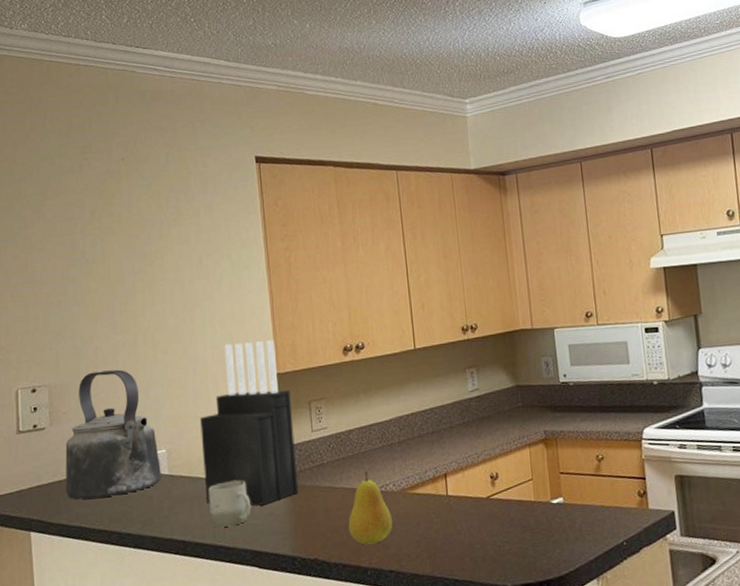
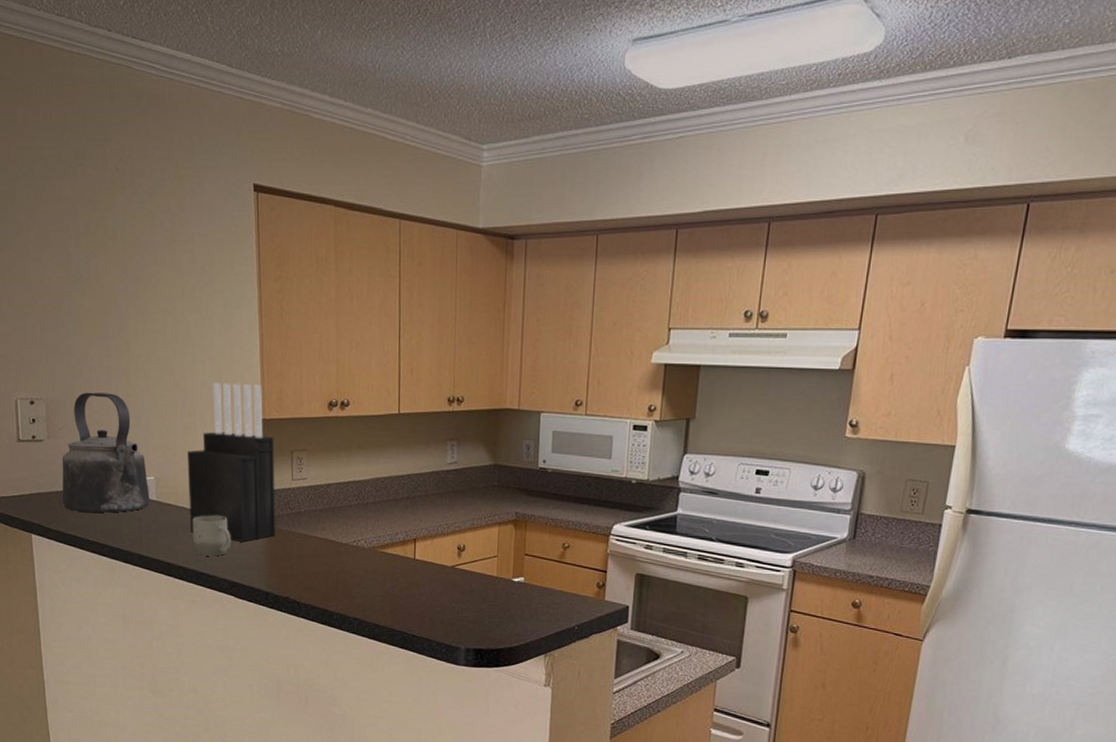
fruit: present [348,471,392,545] -> none [319,525,360,592]

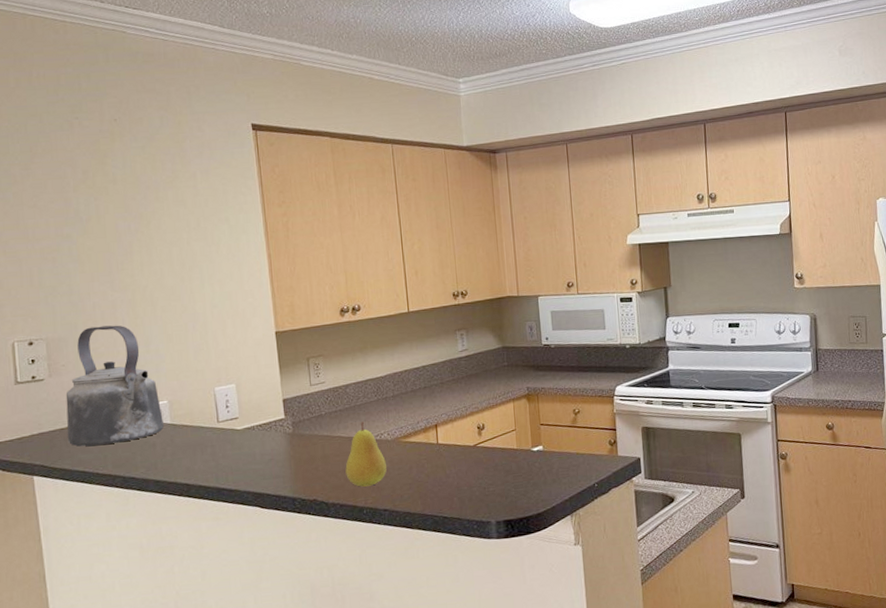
knife block: present [187,382,276,542] -> none [201,301,298,453]
cup: present [193,515,231,556] -> none [210,429,253,472]
fruit: none [319,525,360,592] -> present [345,422,387,487]

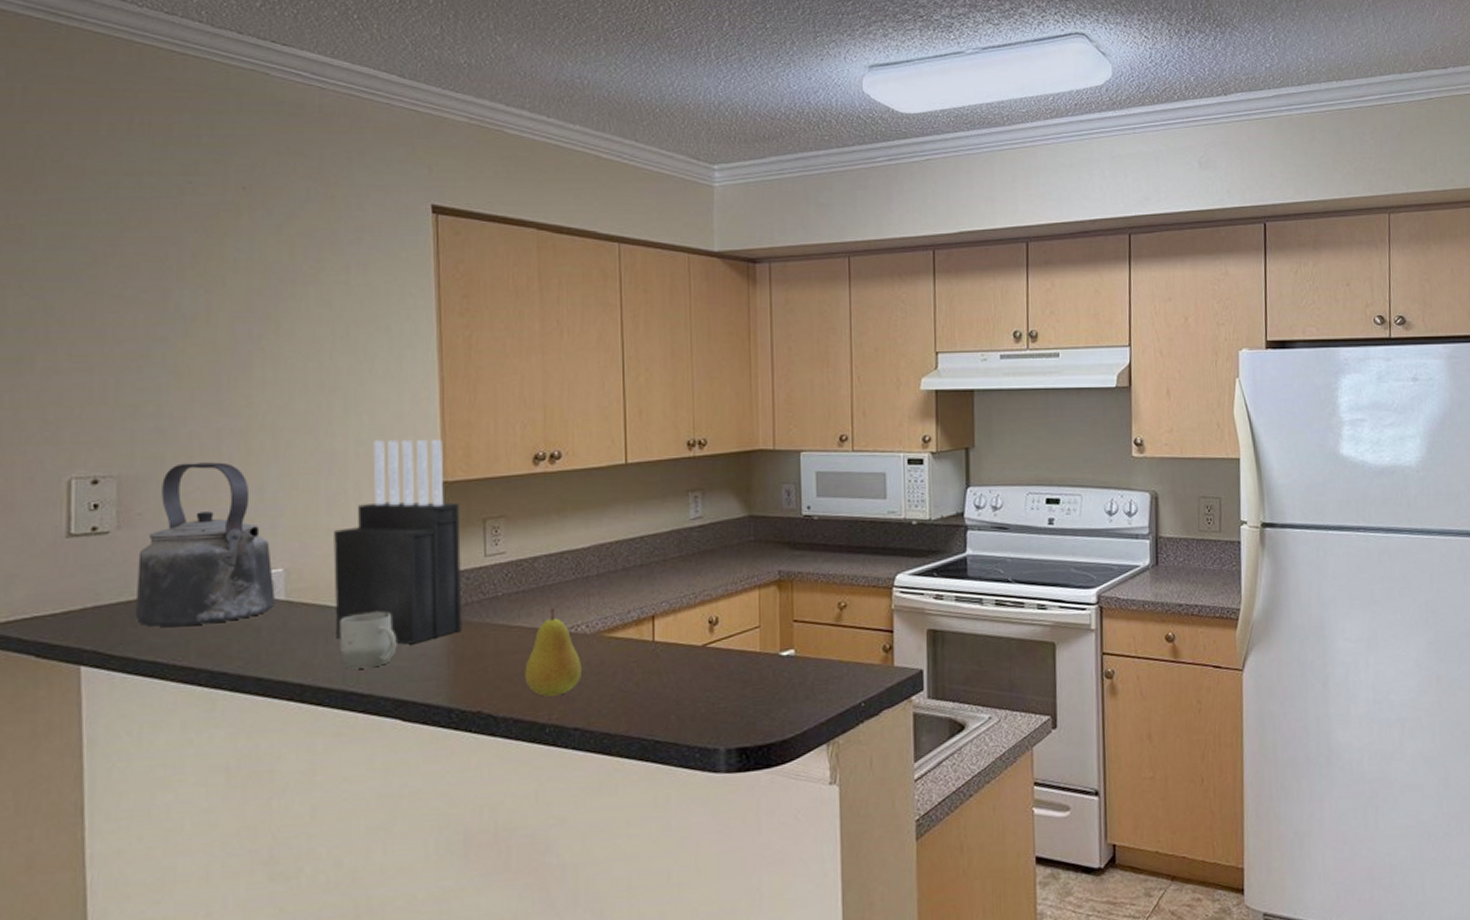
knife block: none [201,301,298,453] -> present [333,439,462,645]
cup: none [210,429,253,472] -> present [339,611,397,669]

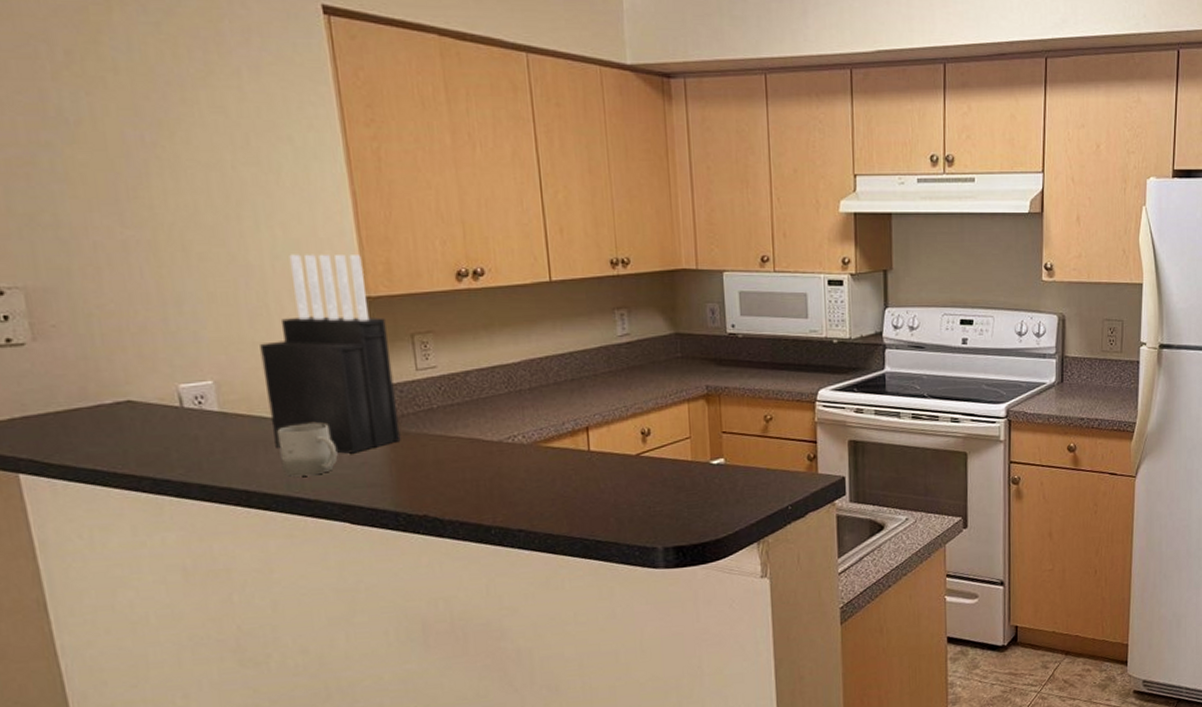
kettle: present [135,462,275,627] -> none [59,274,209,436]
fruit: present [525,608,581,697] -> none [466,419,522,501]

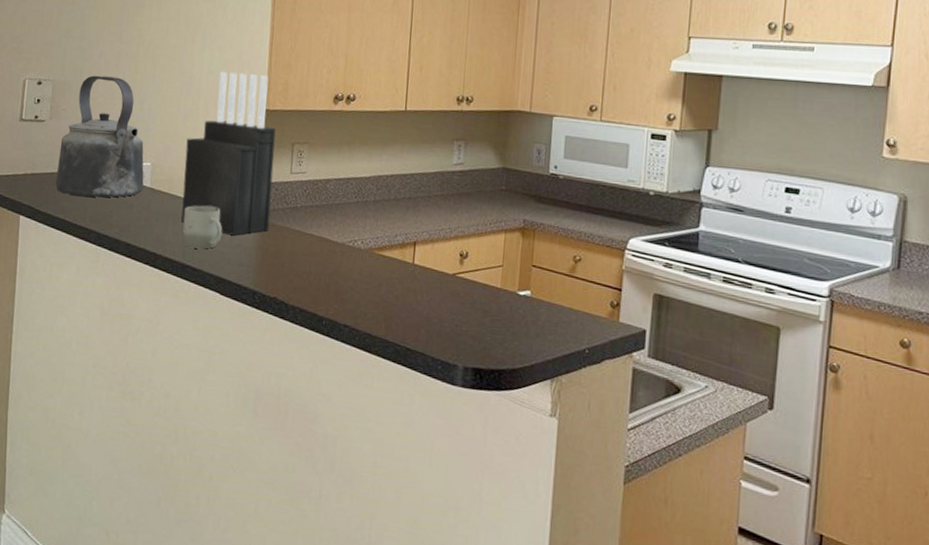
kettle: none [59,274,209,436] -> present [55,75,144,198]

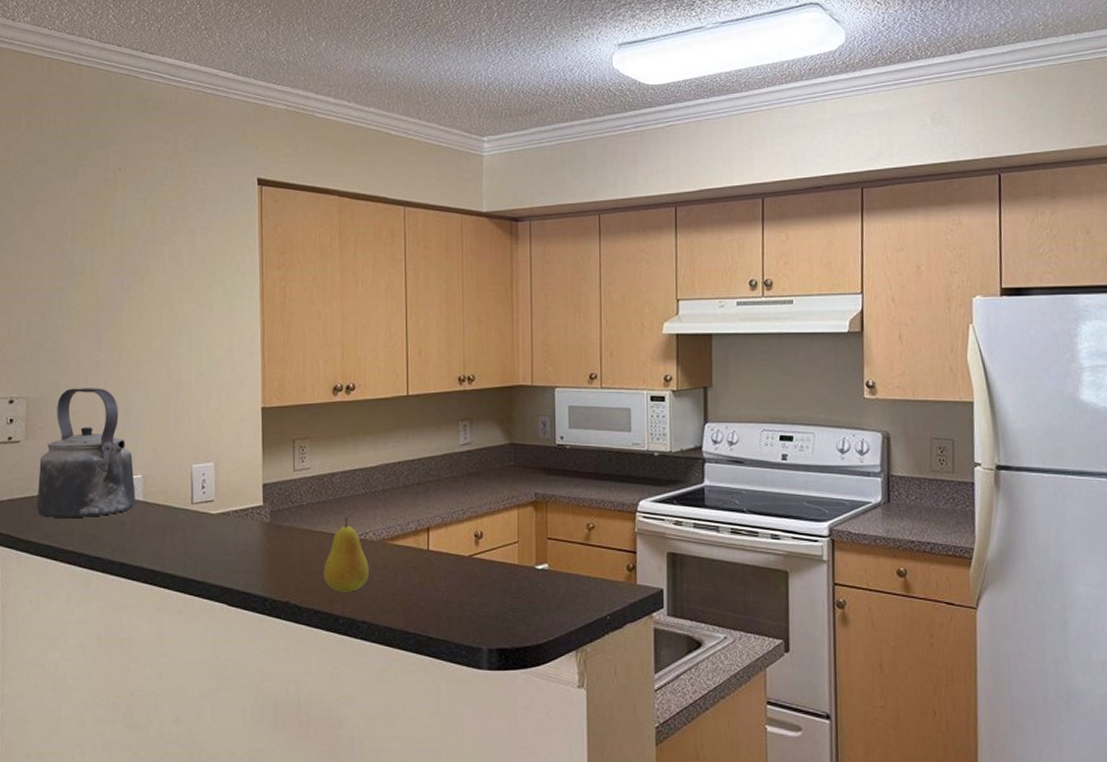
knife block: present [181,71,276,236] -> none [179,371,276,542]
cup: present [182,205,223,249] -> none [182,514,225,560]
fruit: none [311,223,355,296] -> present [323,517,369,592]

